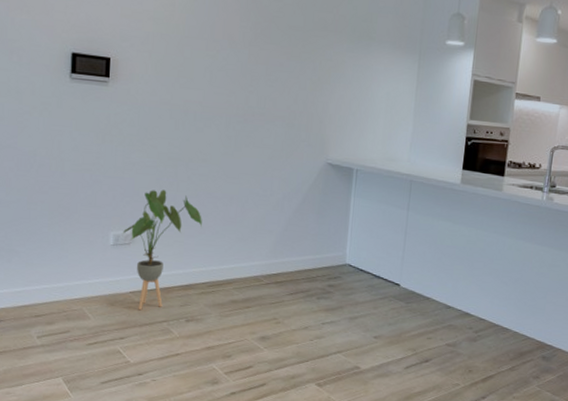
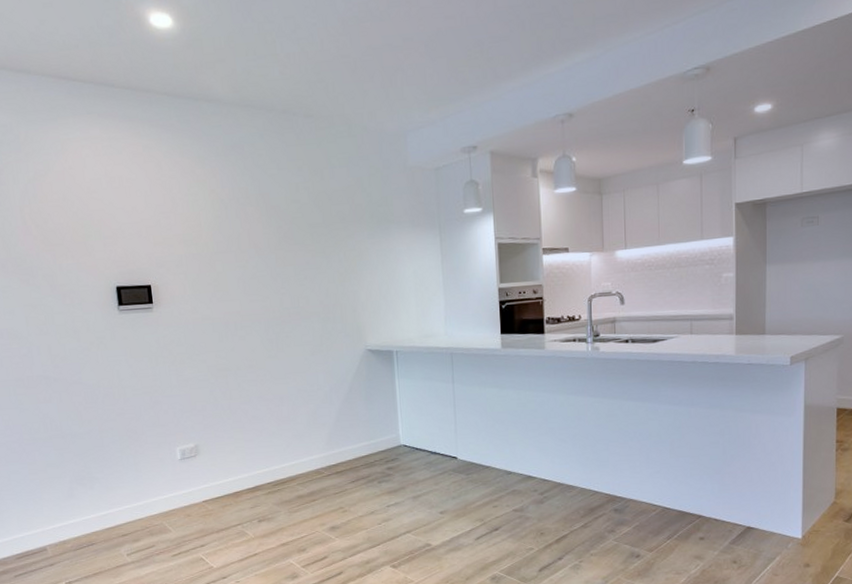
house plant: present [123,189,202,310] -> none [188,400,259,516]

